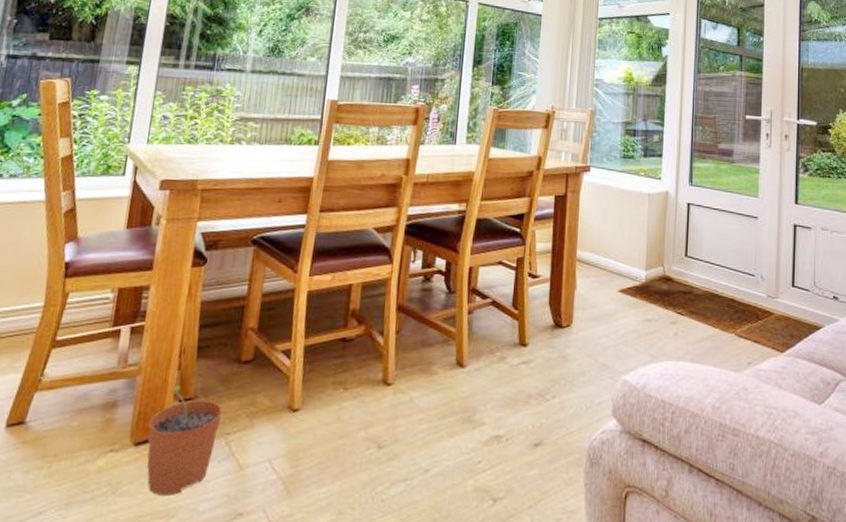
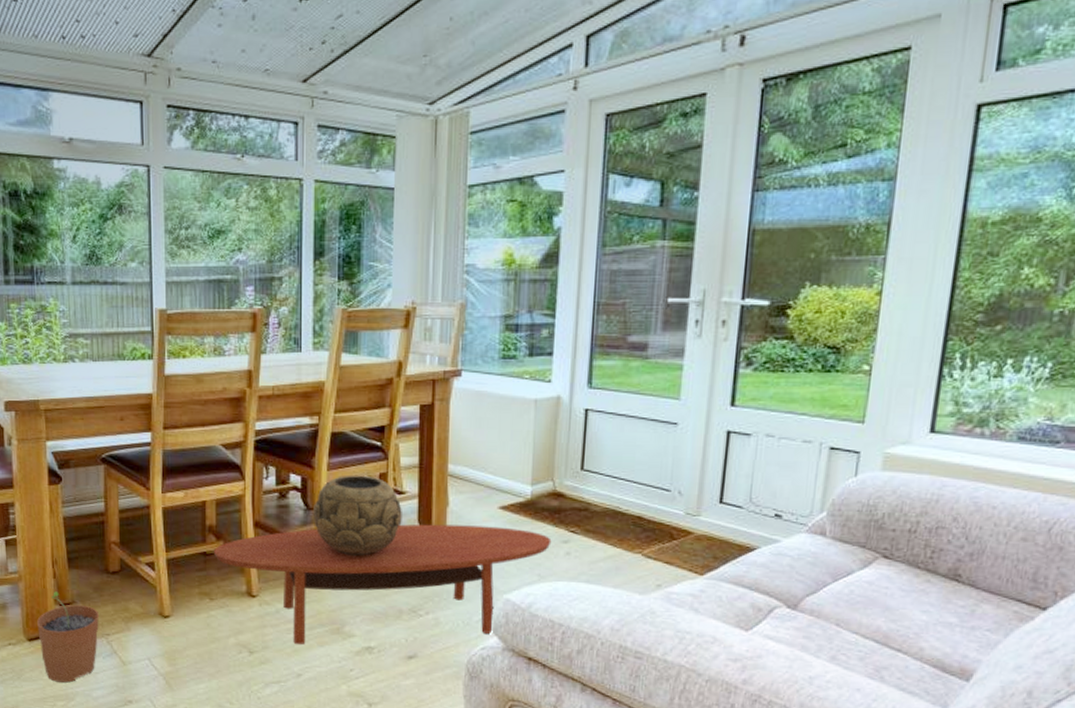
coffee table: none [354,307,662,436] -> present [214,524,552,644]
decorative bowl: none [454,259,536,339] -> present [313,475,402,556]

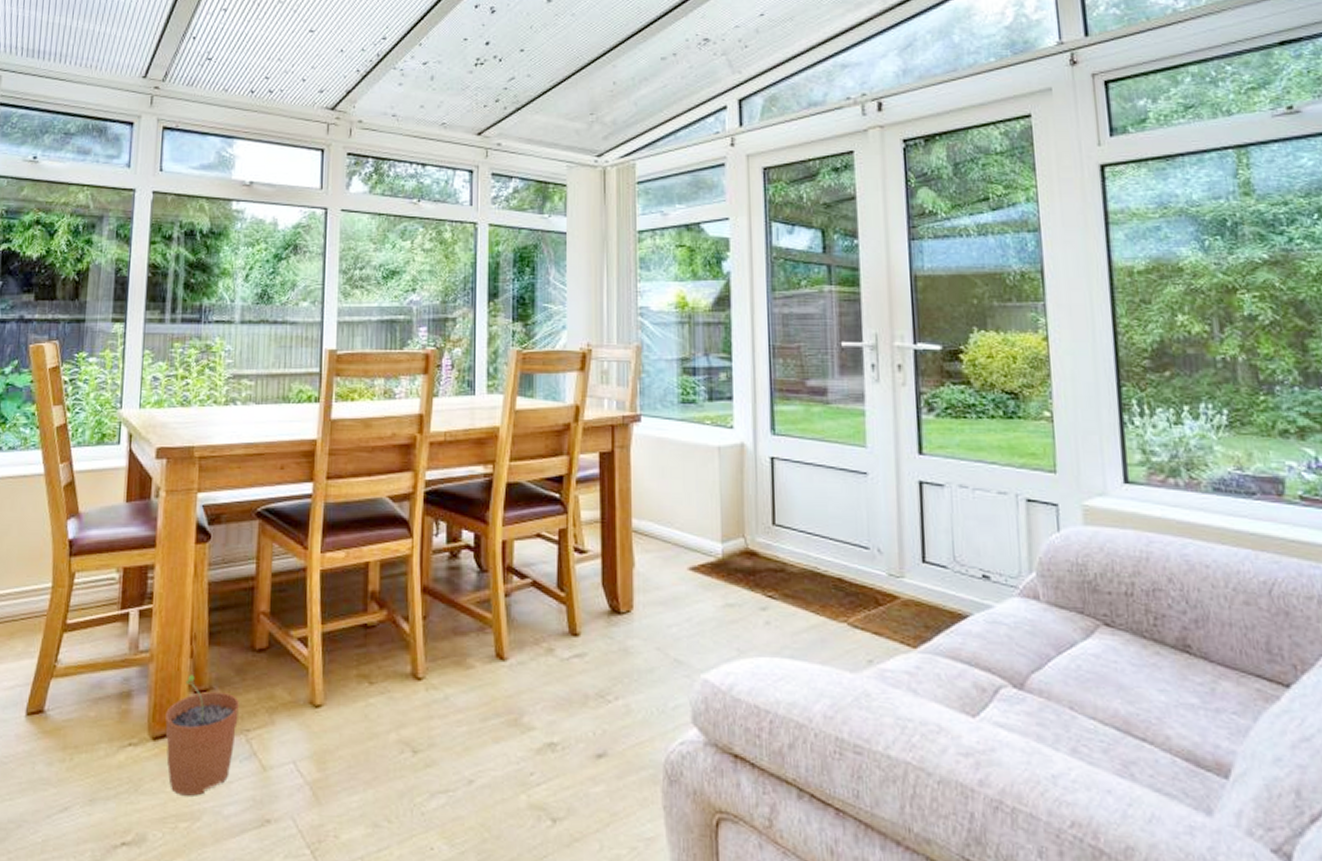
coffee table: present [214,524,552,644] -> none [376,588,749,740]
decorative bowl: present [313,475,402,556] -> none [488,531,584,628]

